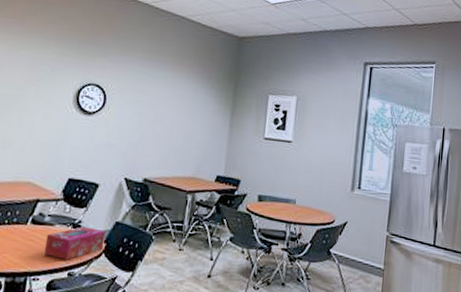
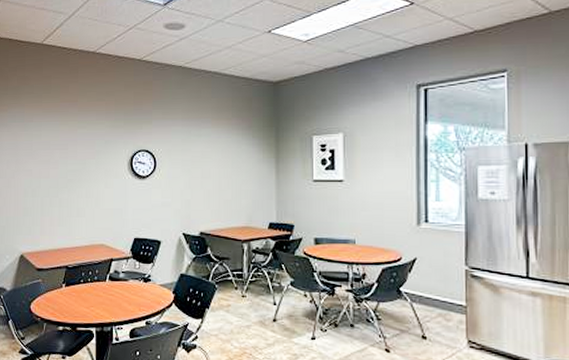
tissue box: present [43,226,106,260] -> none [123,280,173,310]

